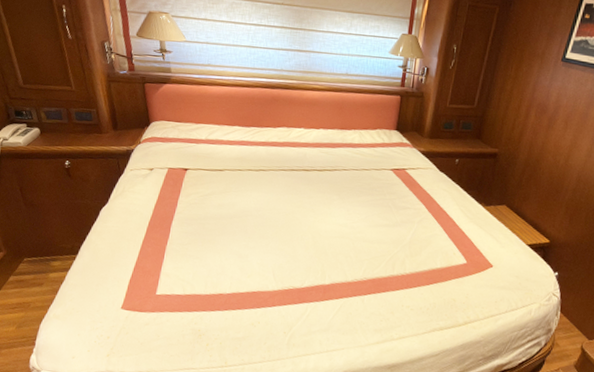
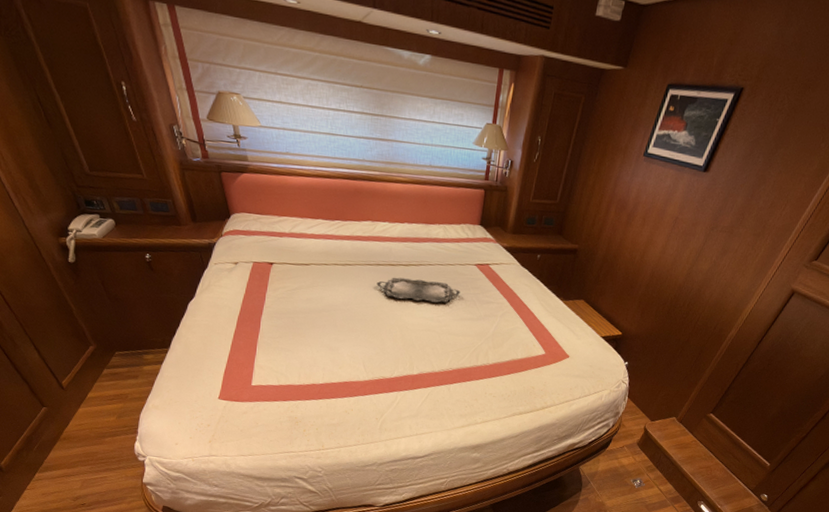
serving tray: none [290,182,376,209] -> present [377,277,460,303]

